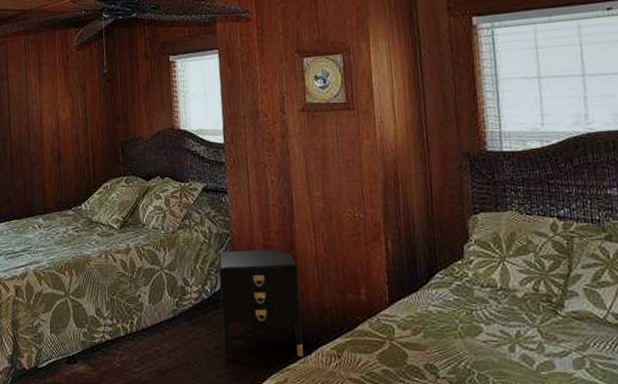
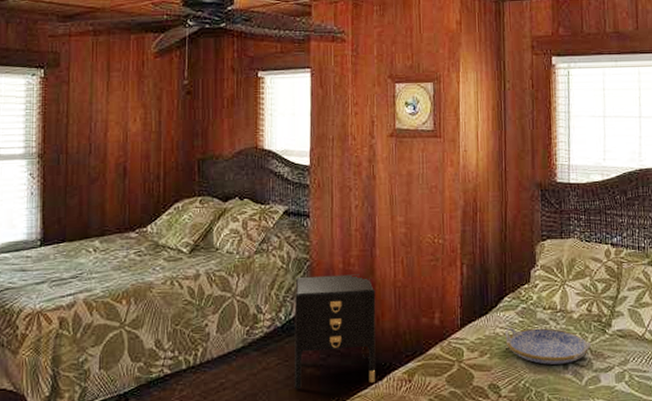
serving tray: none [439,306,542,346] -> present [505,328,592,365]

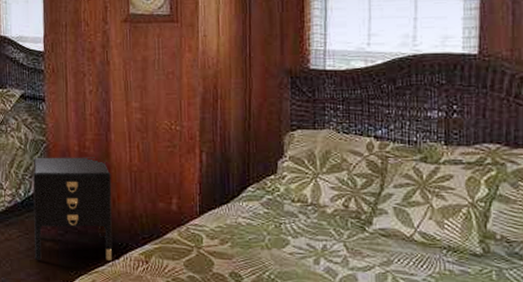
serving tray: present [505,328,592,365] -> none [248,218,348,259]

